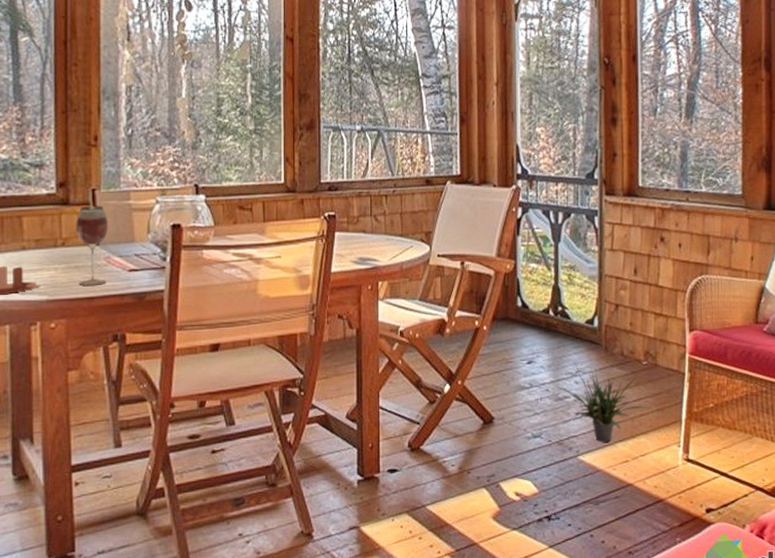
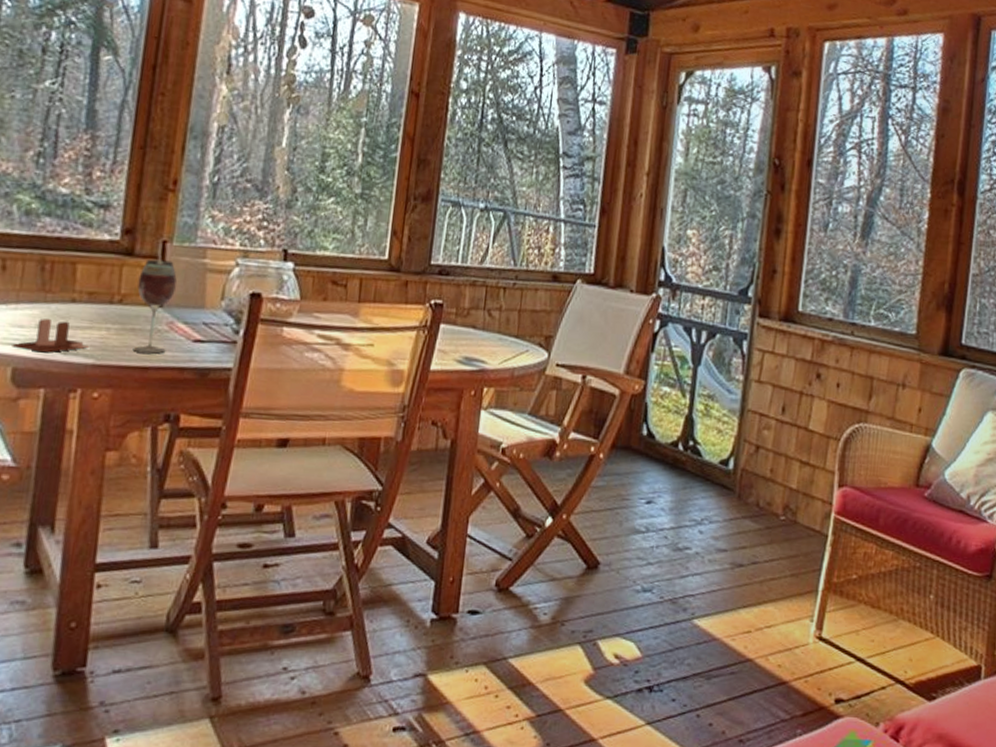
potted plant: present [557,365,648,442] -> none [678,511,781,607]

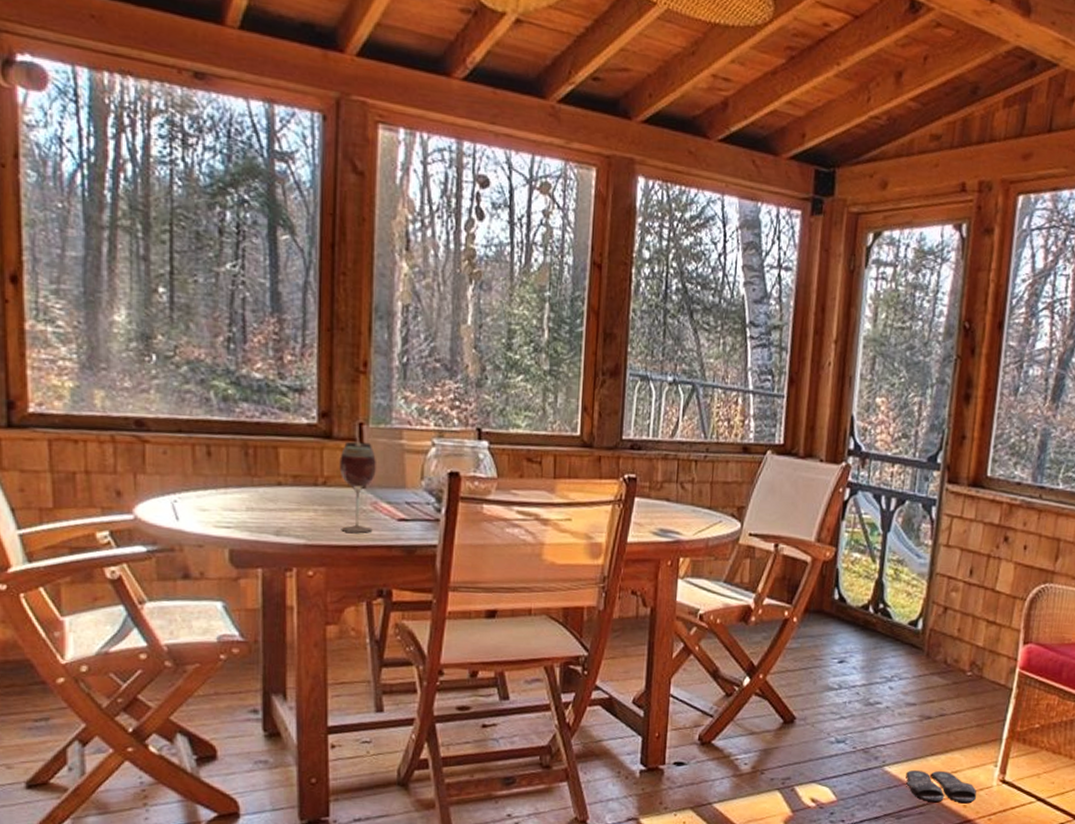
napkin holder: present [12,318,88,353] -> none [226,502,299,535]
slippers: none [716,624,792,663] -> present [906,770,977,804]

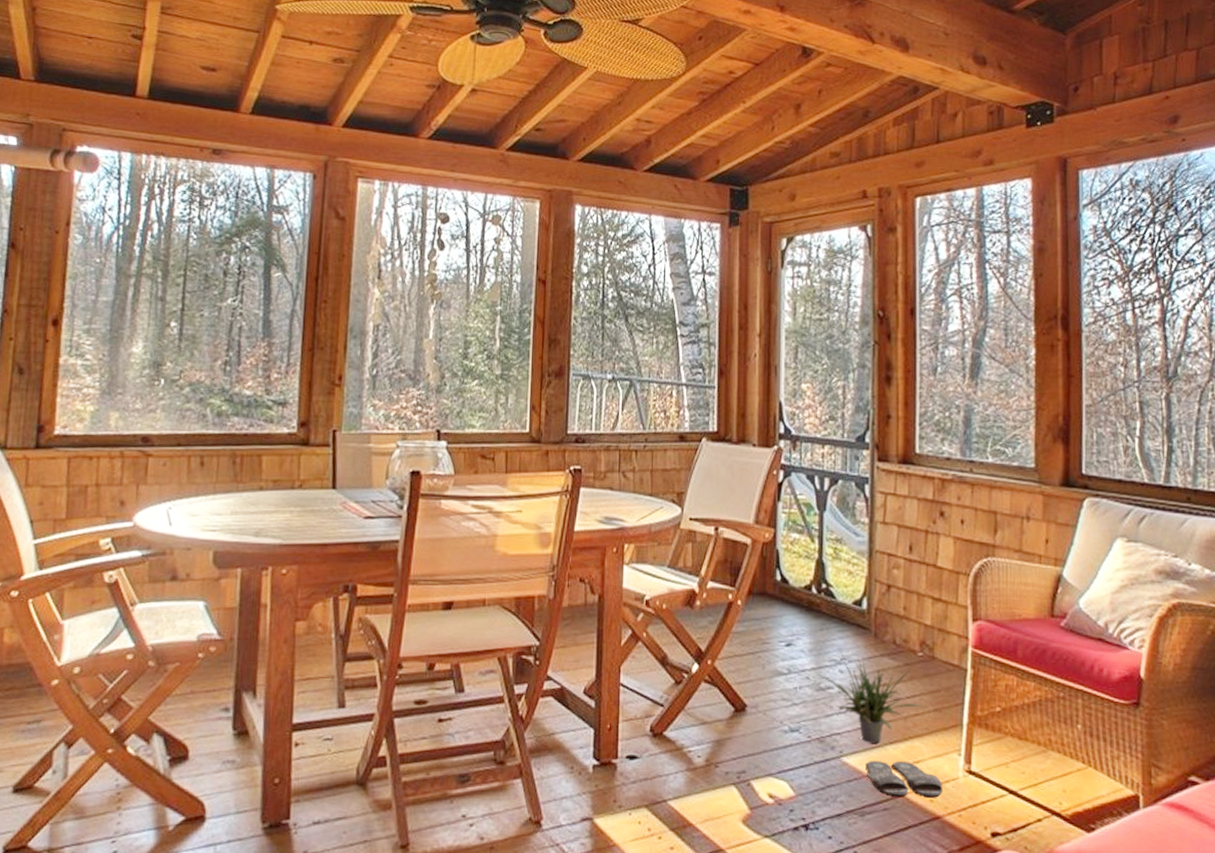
wineglass: present [339,441,376,533] -> none [313,447,347,531]
potted plant: none [869,669,967,755] -> present [819,651,923,743]

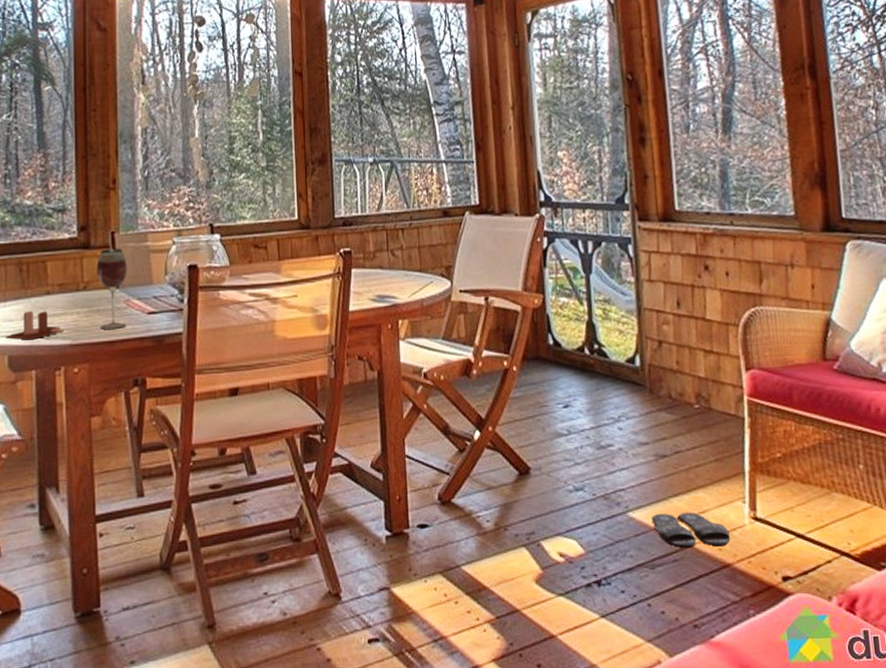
napkin holder: none [212,506,276,536] -> present [5,311,65,340]
wineglass: none [313,447,347,531] -> present [97,248,127,329]
potted plant: present [819,651,923,743] -> none [599,409,704,497]

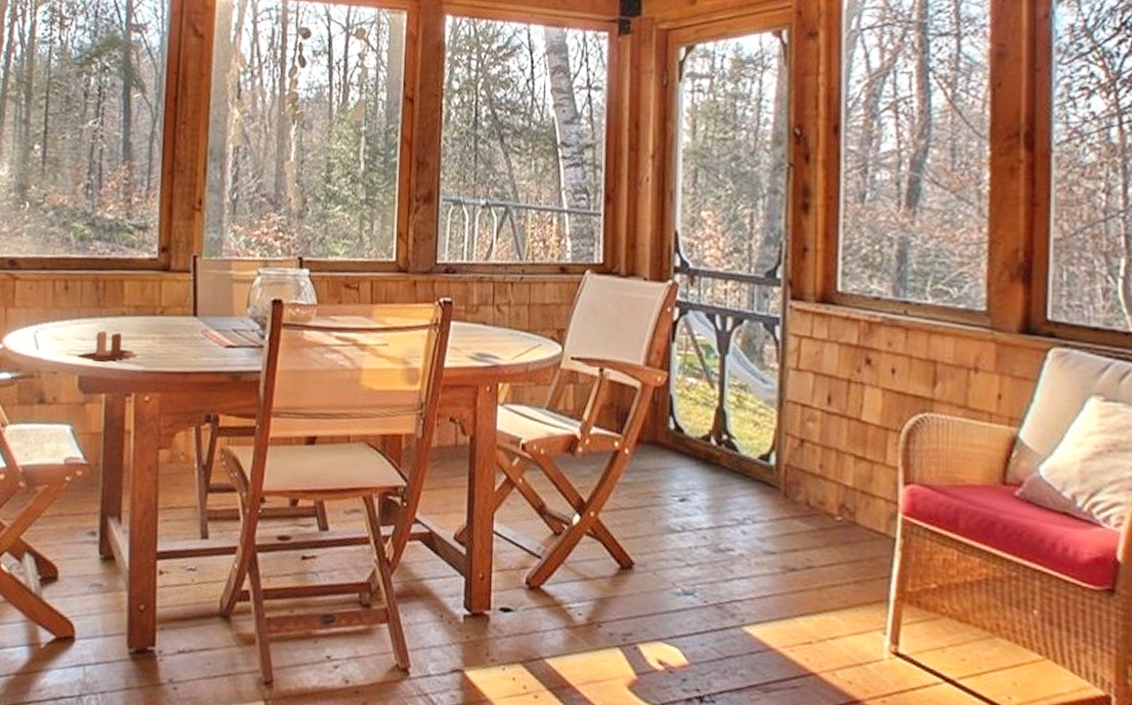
wineglass: present [97,248,127,329] -> none [175,273,208,360]
slippers: present [652,512,731,548] -> none [771,633,864,680]

